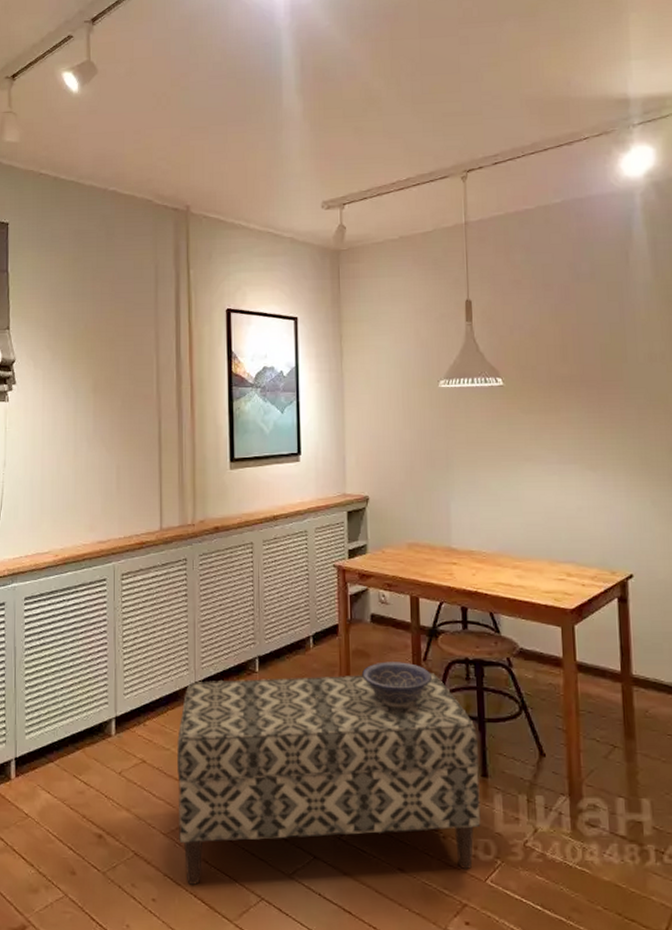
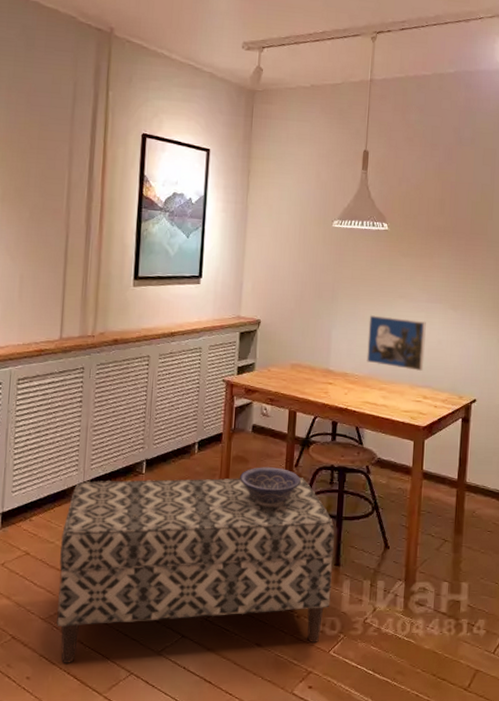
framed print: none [492,483,563,545] -> present [366,315,426,372]

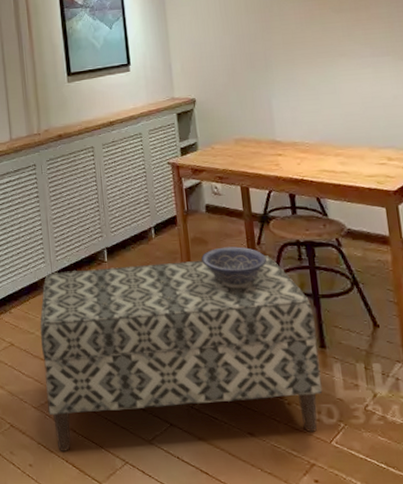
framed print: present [366,315,426,372] -> none [310,77,382,132]

